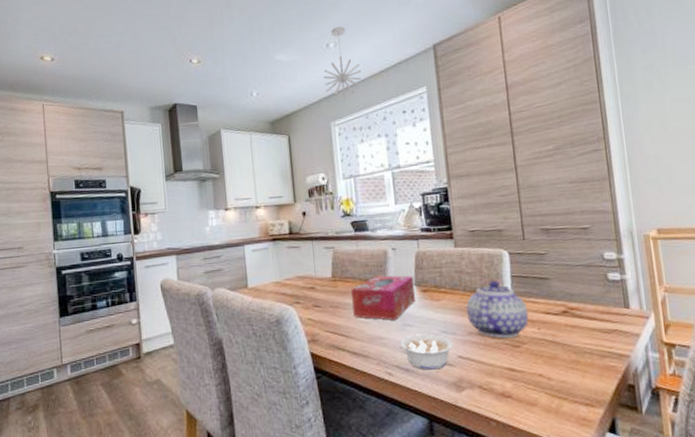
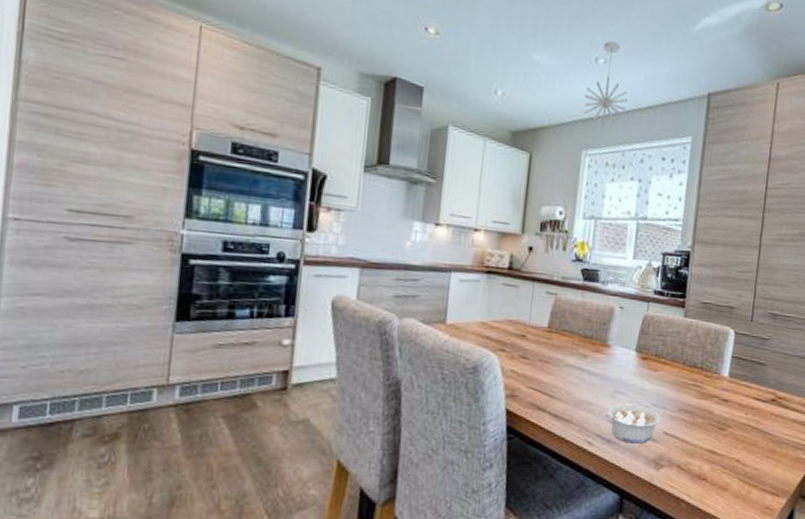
tissue box: present [351,275,416,320] -> none [563,334,637,385]
teapot: present [466,280,529,339] -> none [681,357,741,420]

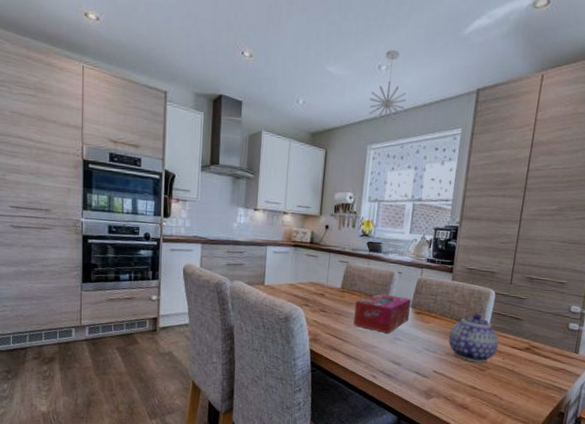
tissue box: none [563,334,637,385] -> present [353,293,412,333]
legume: present [603,403,661,444] -> none [385,347,432,379]
teapot: none [681,357,741,420] -> present [448,313,499,363]

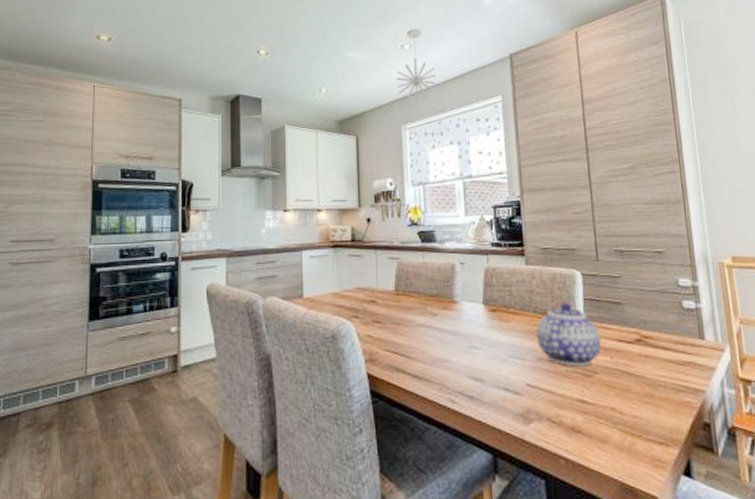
tissue box: present [353,293,412,333] -> none [415,291,484,341]

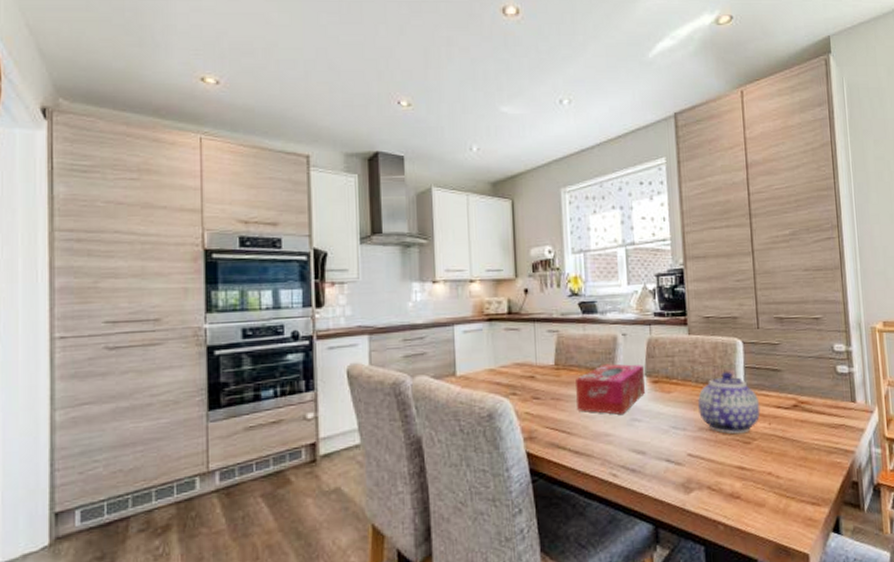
pendant light: present [396,29,436,102] -> none [554,82,598,163]
tissue box: none [415,291,484,341] -> present [576,364,646,415]

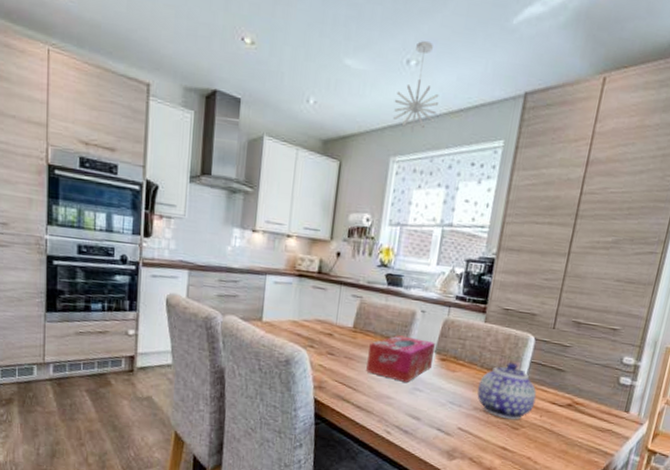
pendant light: none [554,82,598,163] -> present [393,41,439,132]

